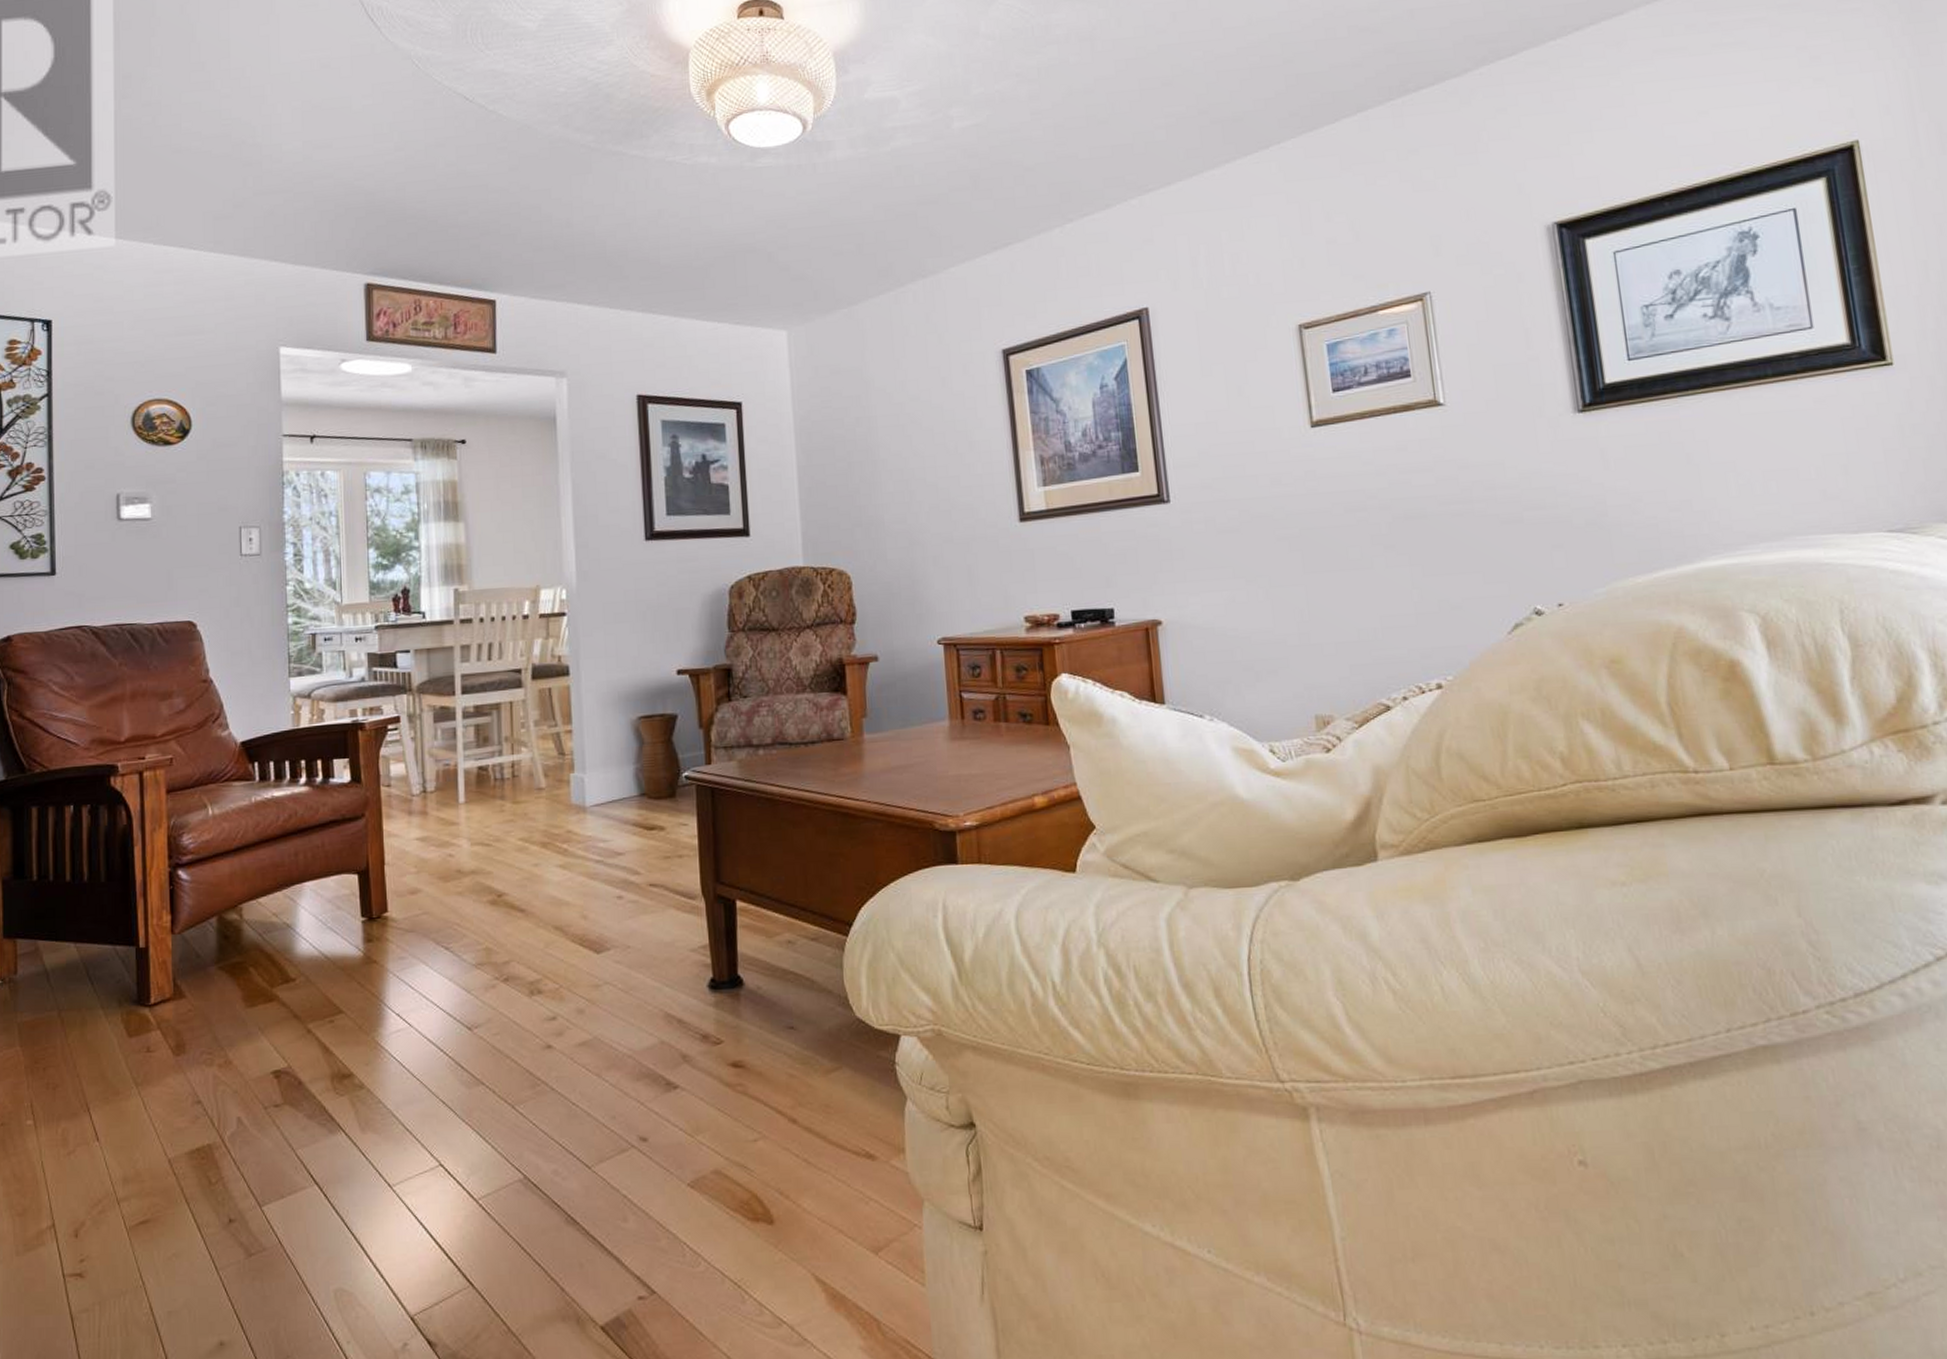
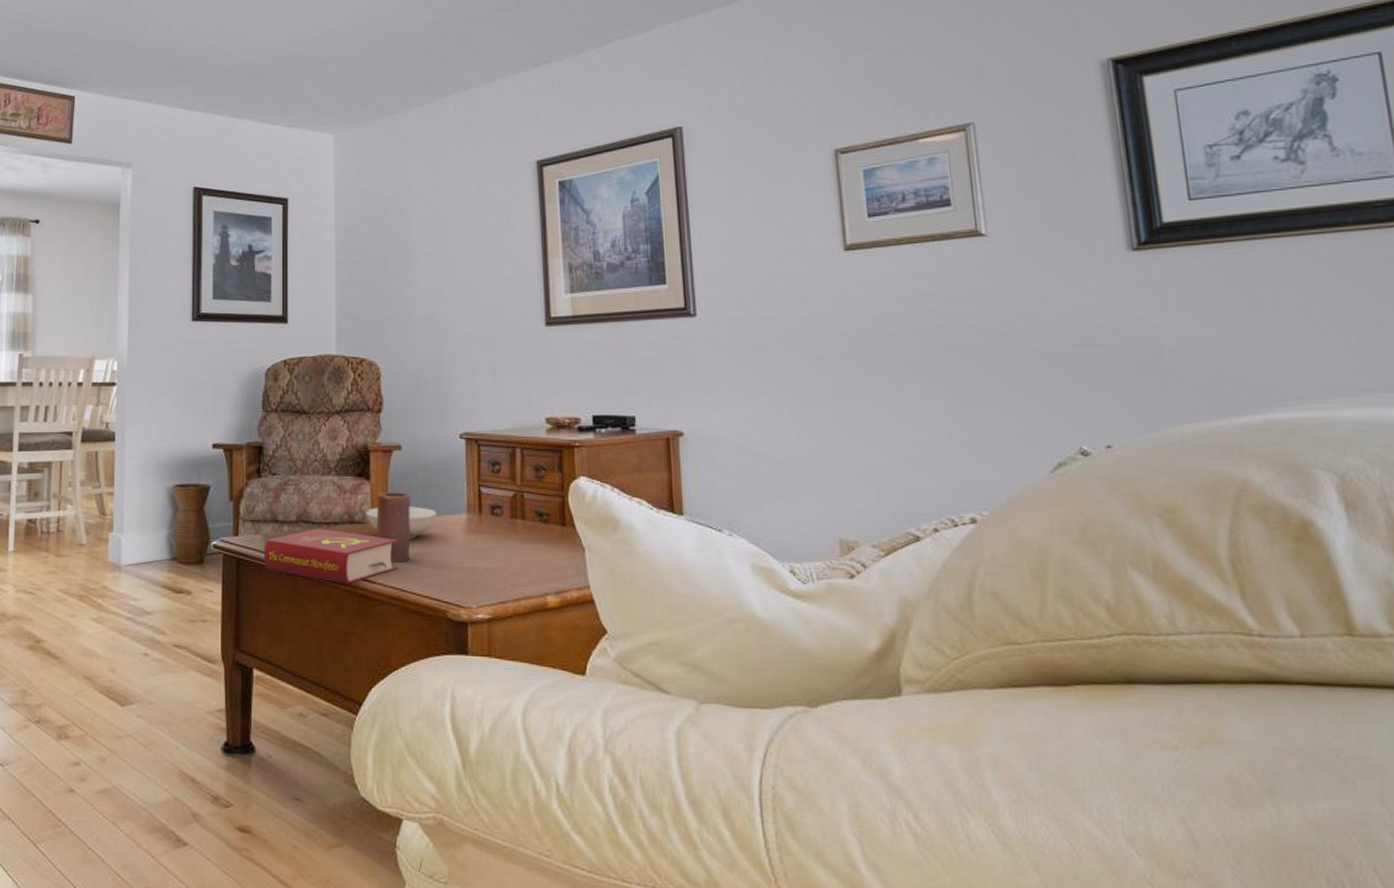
book: none [739,749,882,805] -> present [263,528,399,585]
bowl: none [844,718,918,752] -> present [365,506,436,539]
candle: none [856,704,893,777] -> present [376,492,411,563]

